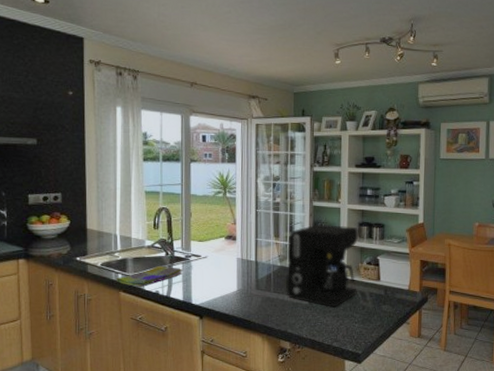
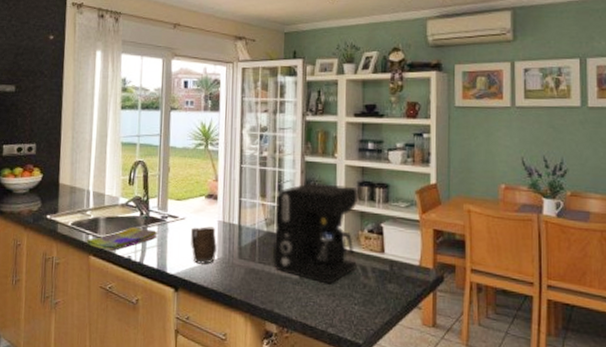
mug: none [213,263,236,295] -> present [191,226,217,264]

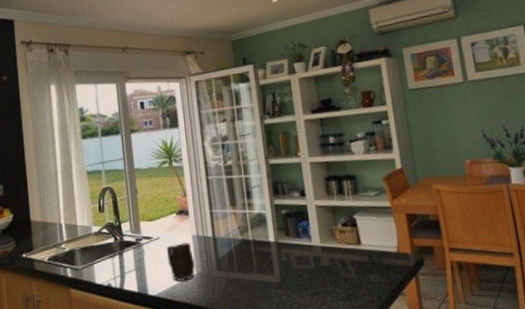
dish towel: present [86,226,158,251] -> none [64,253,134,281]
coffee maker: present [272,182,359,284] -> none [246,182,336,284]

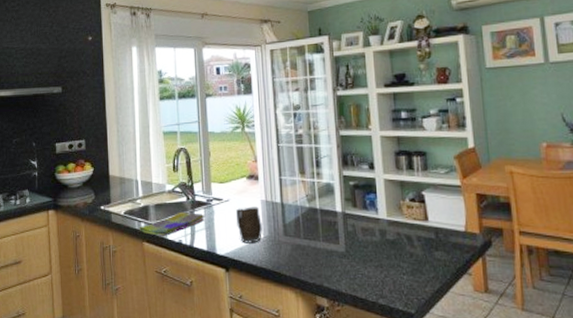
dish towel: none [64,253,134,281] -> present [139,211,205,236]

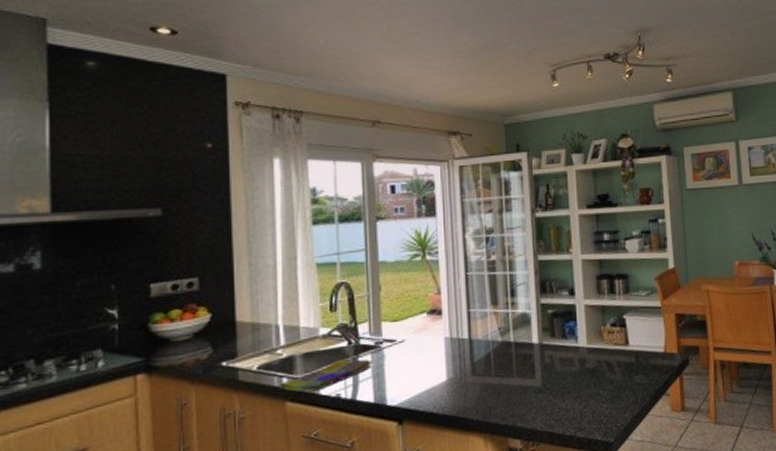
mug: present [236,206,262,243] -> none [413,345,446,389]

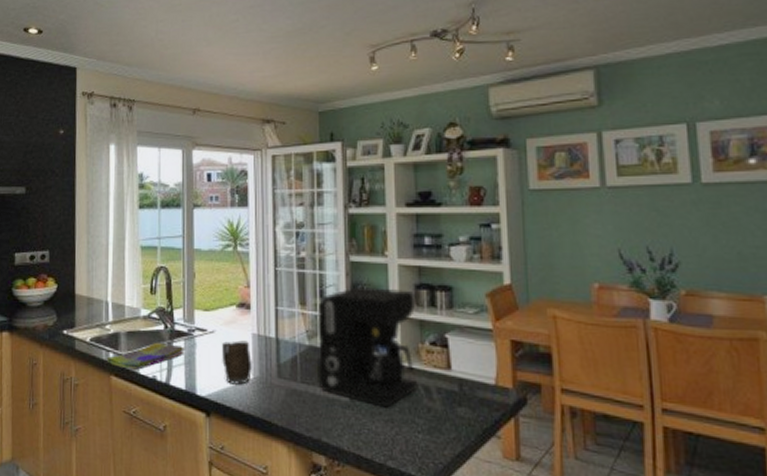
mug: none [413,345,446,389] -> present [222,340,252,385]
coffee maker: none [509,281,602,387] -> present [316,286,418,408]

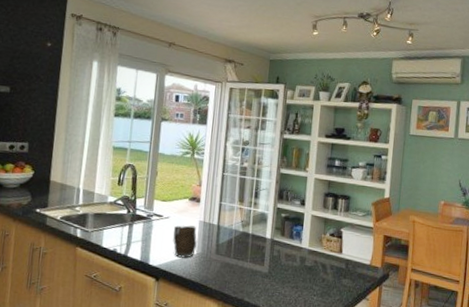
dish towel: present [106,342,185,370] -> none [74,222,143,244]
coffee maker: present [316,286,418,408] -> none [246,191,325,278]

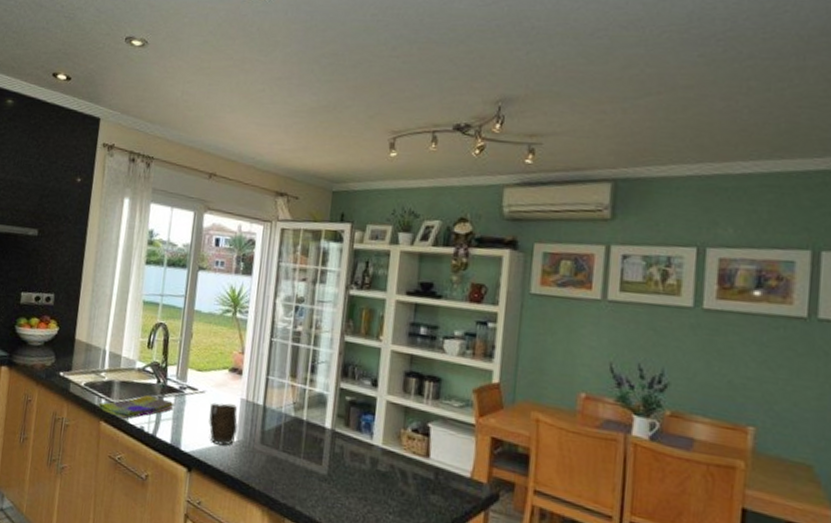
dish towel: none [74,222,143,244] -> present [98,394,174,419]

